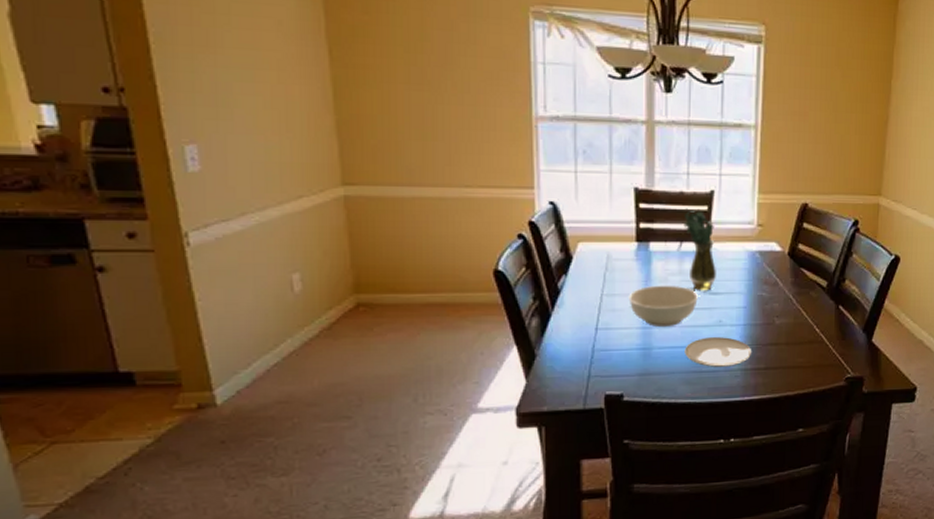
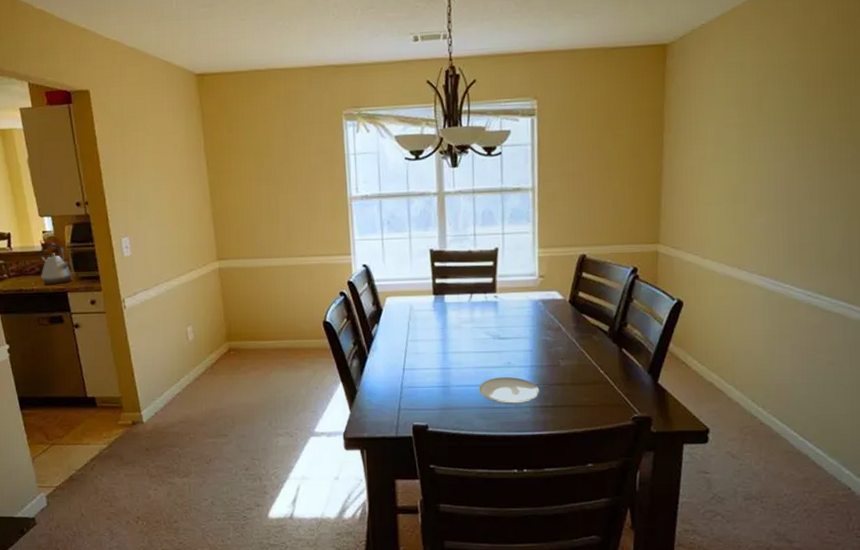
kettle: none [32,143,93,208] -> present [40,242,72,285]
bowl: present [628,285,698,328] -> none [429,331,488,368]
vase: present [683,208,716,291] -> none [473,264,504,337]

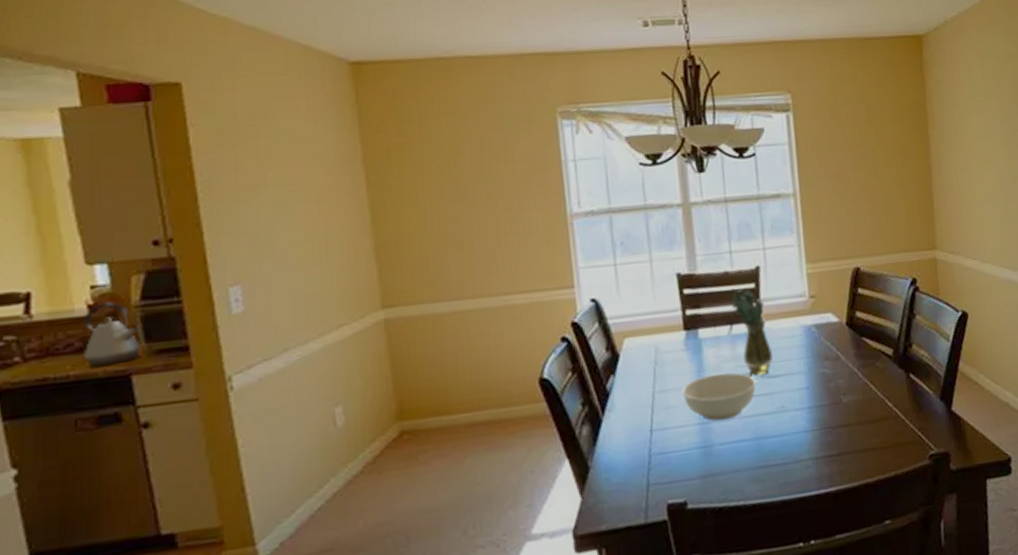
bowl: none [429,331,488,368] -> present [682,372,756,421]
vase: none [473,264,504,337] -> present [731,287,773,376]
plate: present [479,377,540,404] -> none [748,423,822,460]

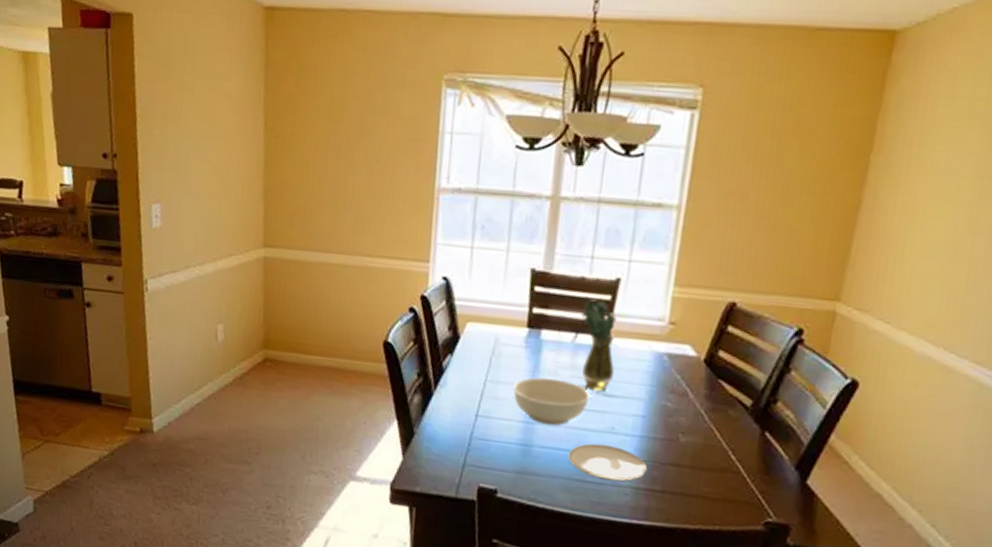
kettle: present [83,302,141,368] -> none [52,199,89,252]
plate: none [748,423,822,460] -> present [568,443,648,482]

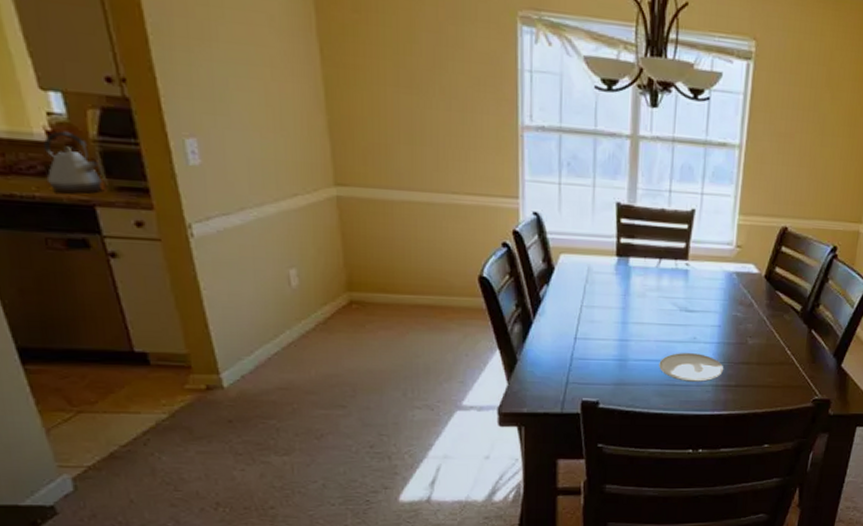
kettle: none [52,199,89,252] -> present [44,131,103,195]
bowl: present [513,377,590,426] -> none [607,299,674,341]
vase: present [581,296,617,392] -> none [663,226,694,308]

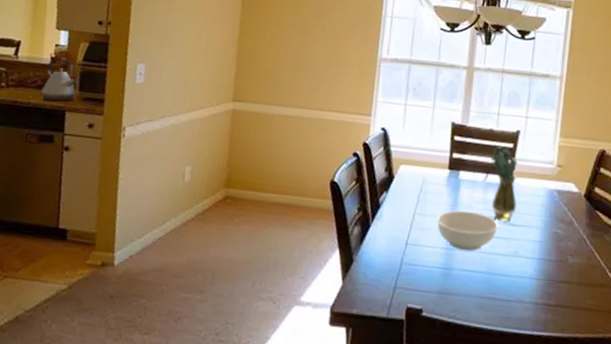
bowl: none [607,299,674,341] -> present [436,210,498,251]
plate: present [659,353,724,382] -> none [481,266,545,299]
vase: none [663,226,694,308] -> present [490,144,518,222]

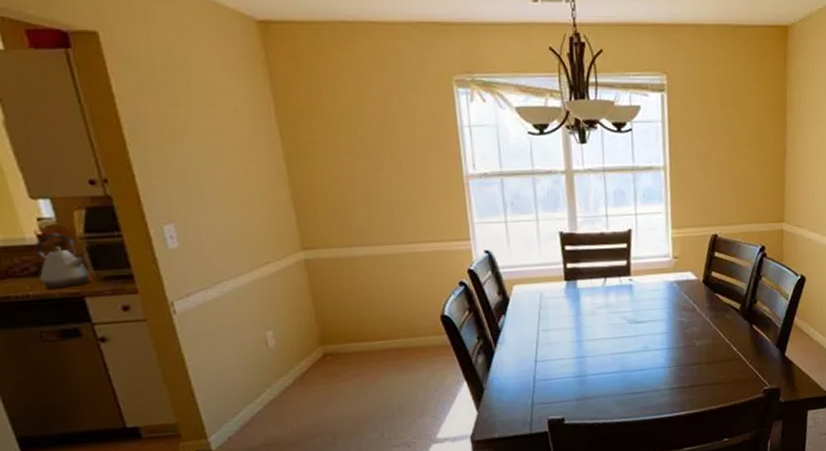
bowl: present [436,210,498,251] -> none [562,317,624,356]
vase: present [490,144,518,222] -> none [606,246,639,321]

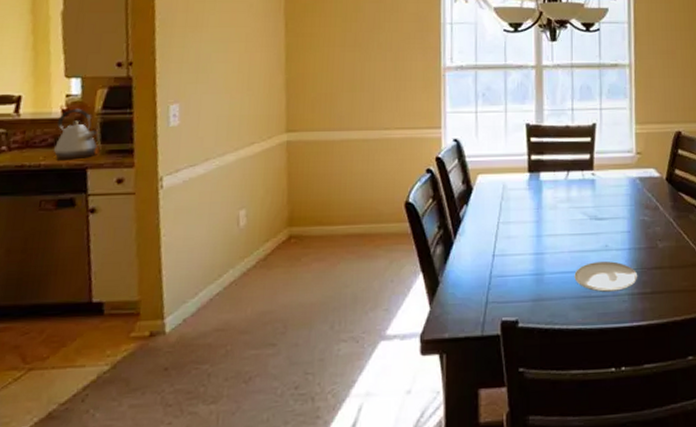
plate: none [616,360,677,389] -> present [574,261,638,292]

